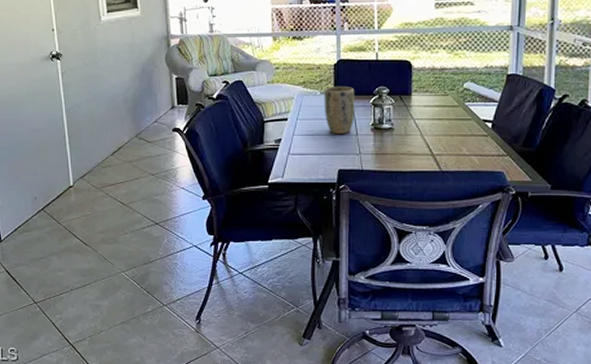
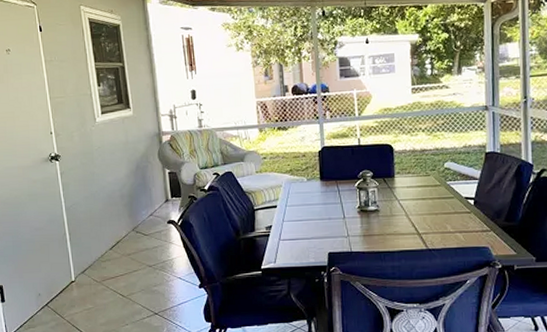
plant pot: present [324,87,355,134] -> none [310,172,341,218]

